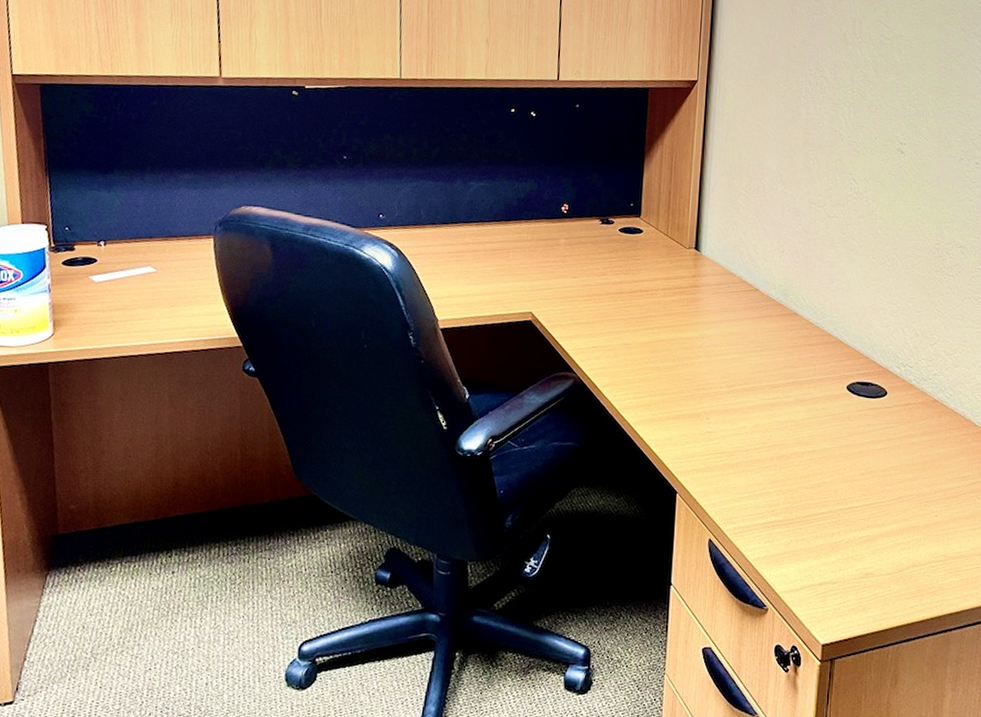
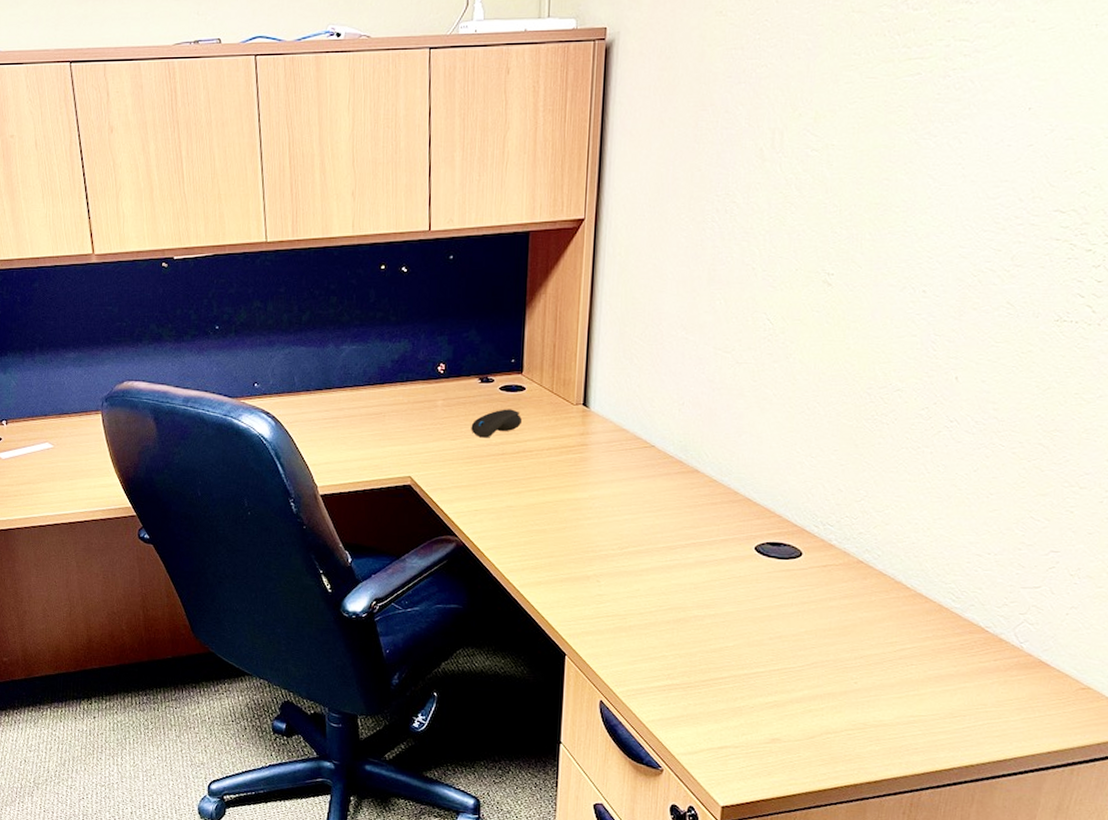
computer mouse: none [591,249,640,277] -> present [471,409,523,438]

